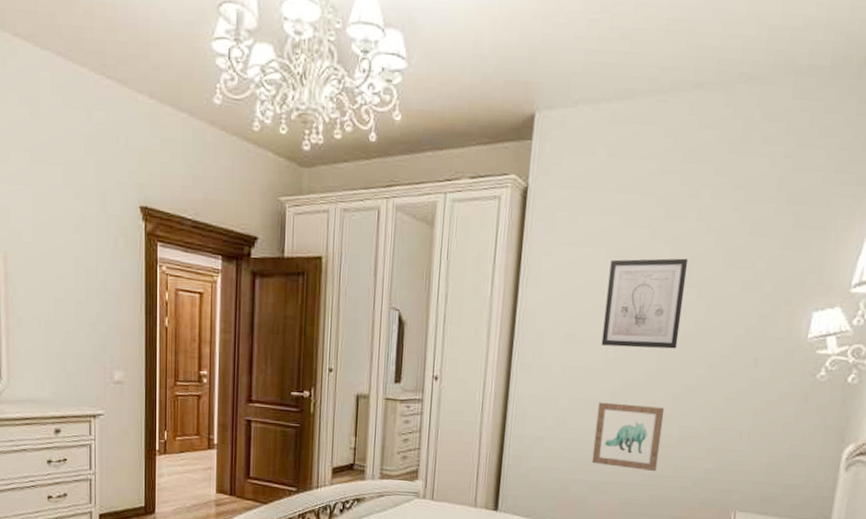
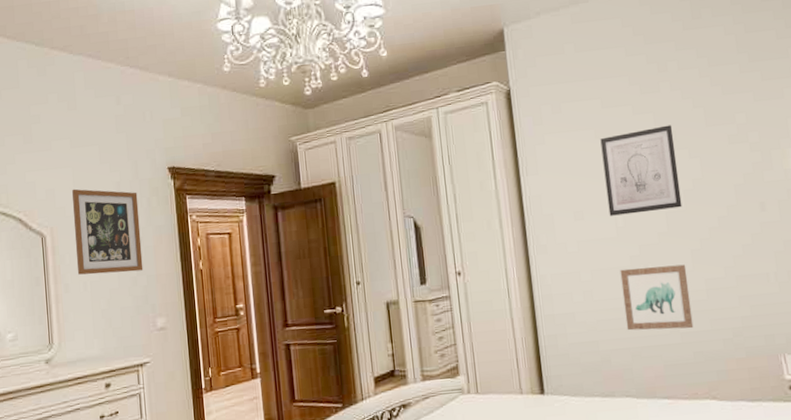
wall art: none [29,212,104,317] -> present [72,188,144,275]

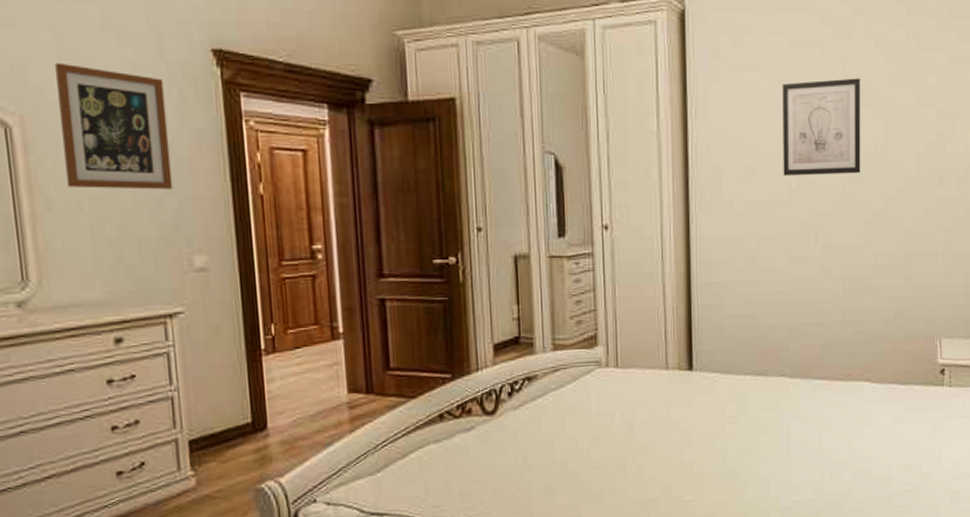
wall art: present [620,264,694,331] -> none [788,236,857,307]

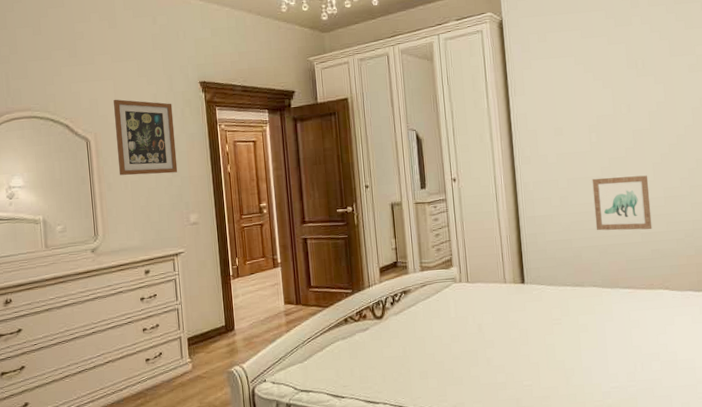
wall art: present [782,78,861,176] -> none [579,54,647,133]
wall art: none [788,236,857,307] -> present [592,175,652,231]

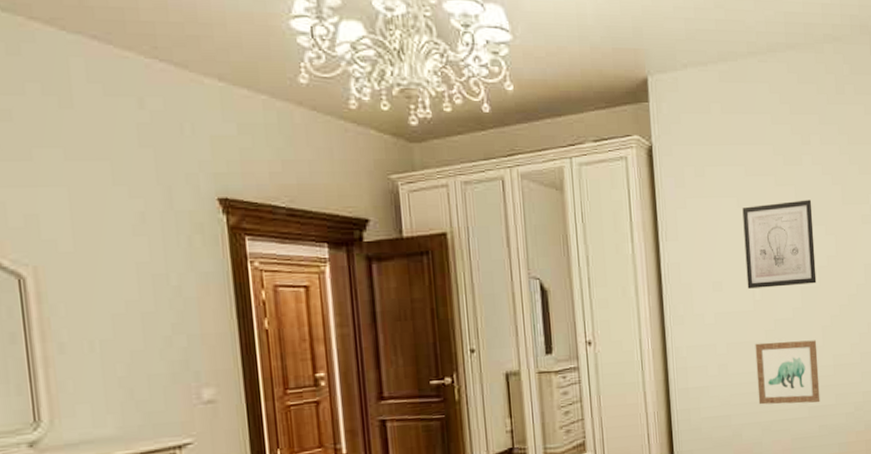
wall art: present [113,99,178,175] -> none [68,216,182,332]
wall art: none [579,54,647,133] -> present [742,200,817,289]

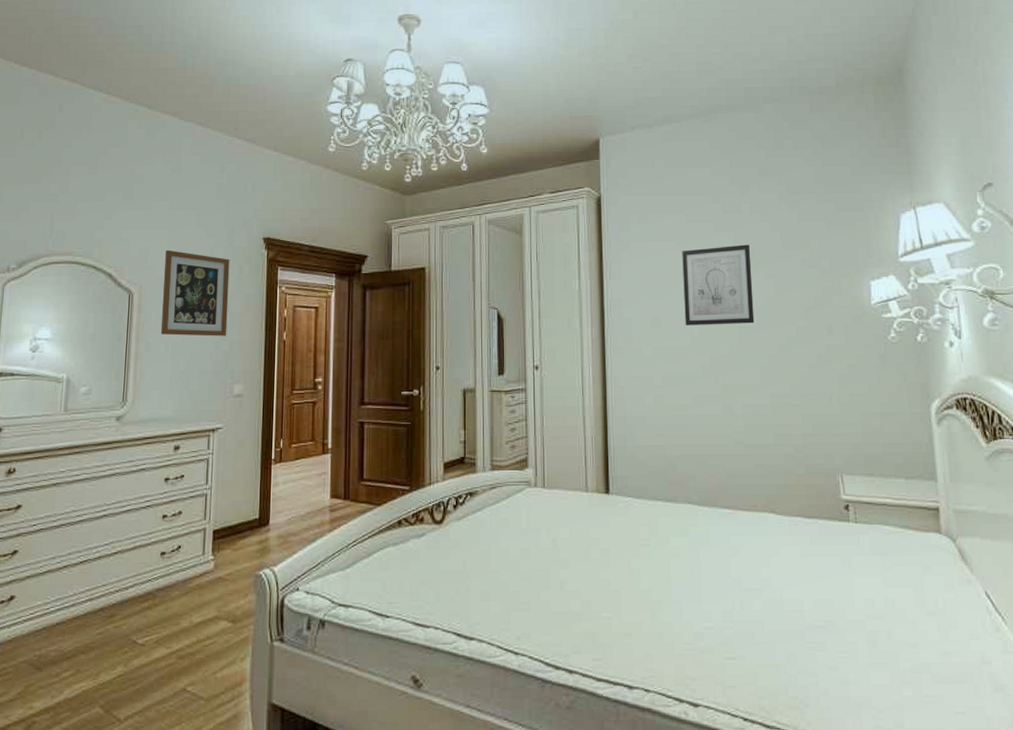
wall art: none [68,216,182,332] -> present [160,249,230,337]
wall art: present [755,340,820,405] -> none [691,377,758,442]

